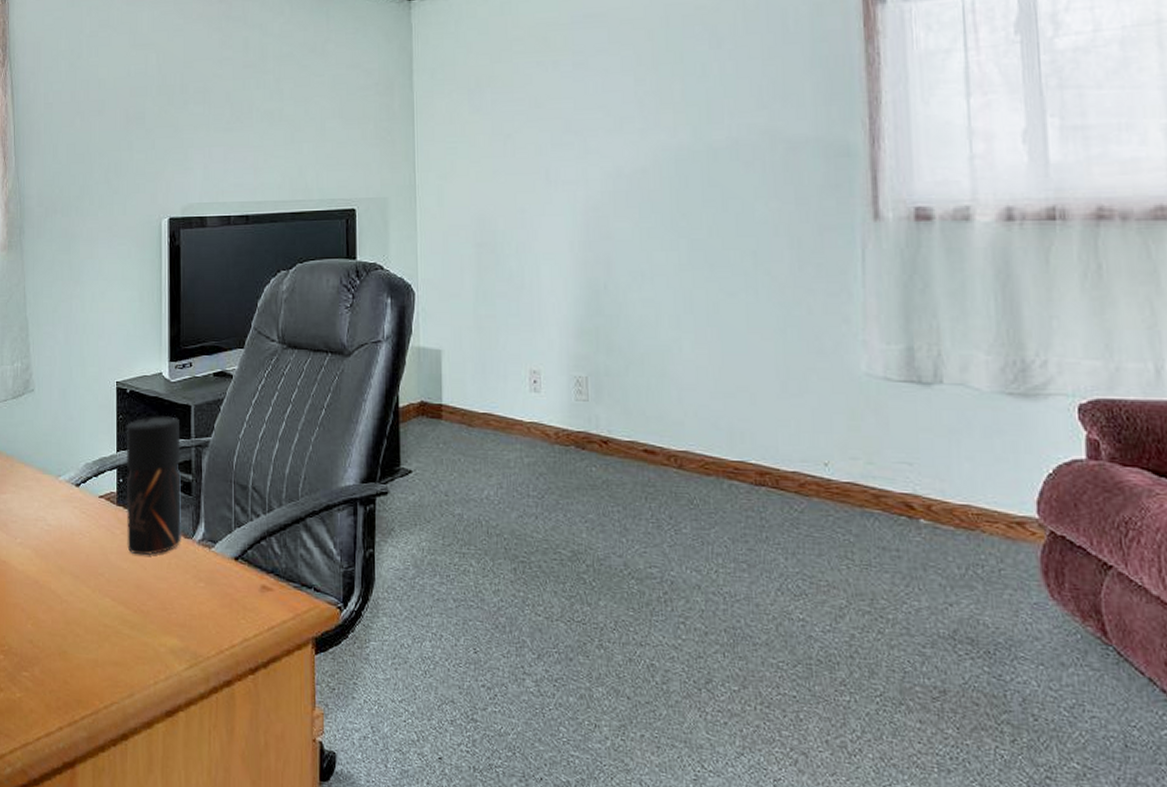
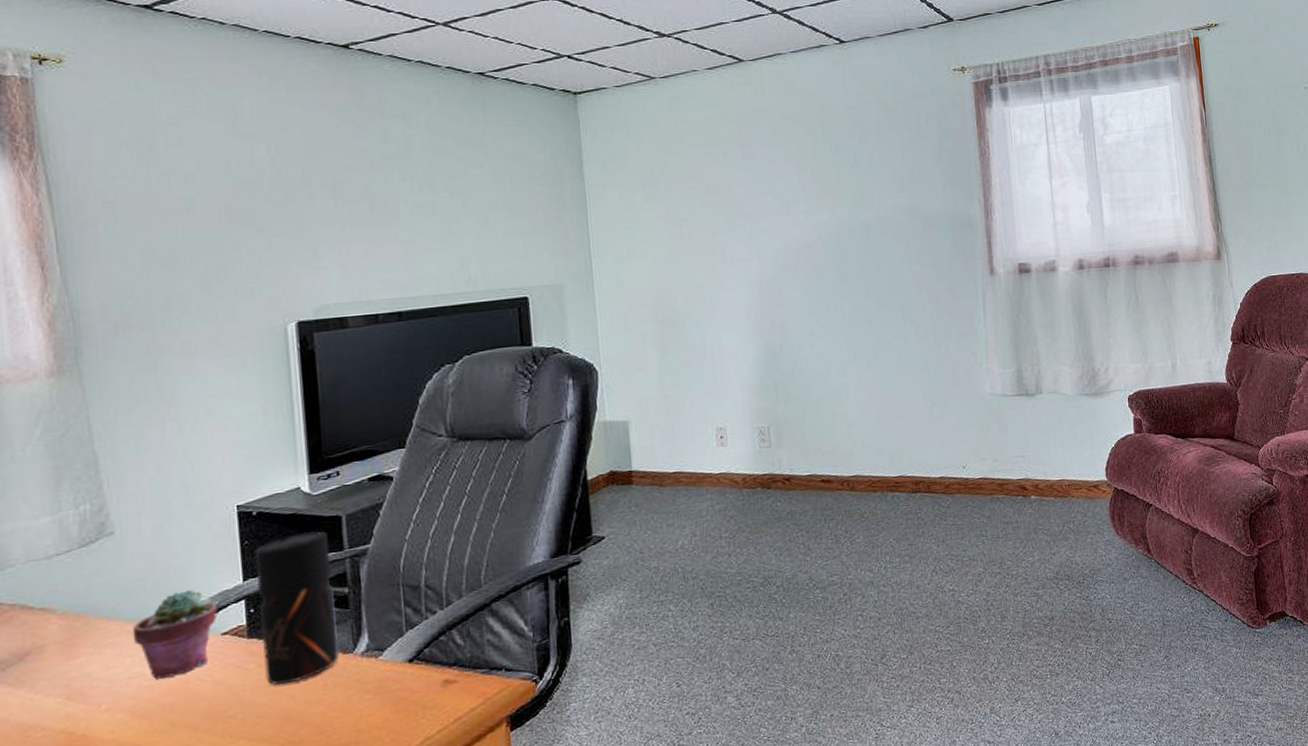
potted succulent: none [40,451,97,527] -> present [132,590,218,679]

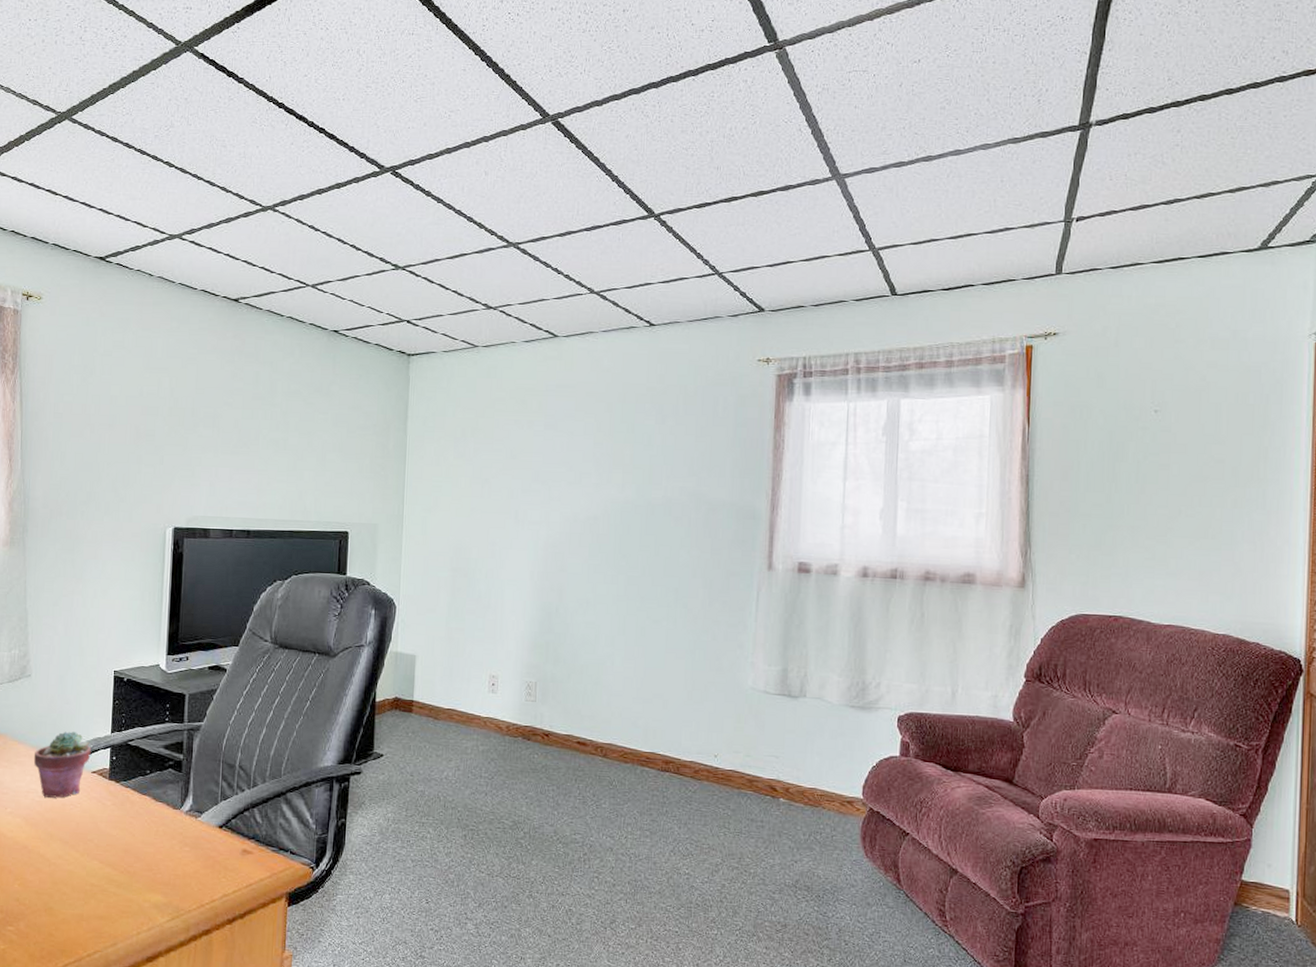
pepper grinder: present [254,531,340,686] -> none [117,702,174,824]

